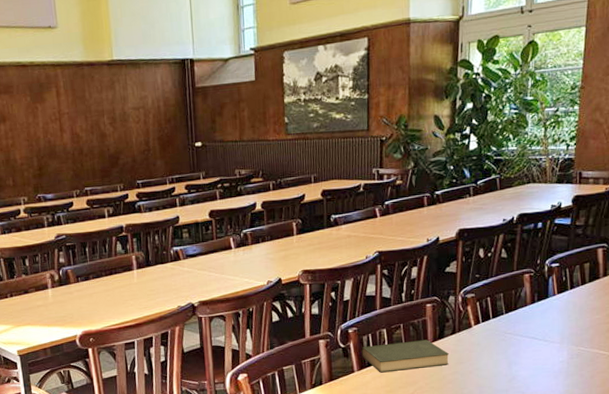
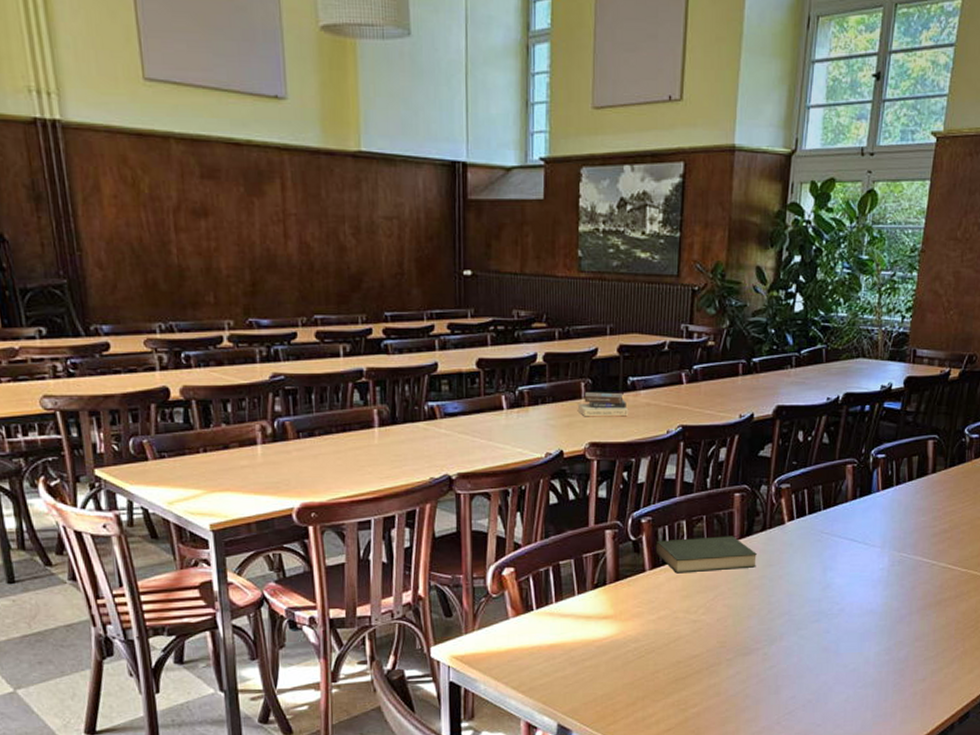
books: none [290,228,334,250] -> present [577,392,629,417]

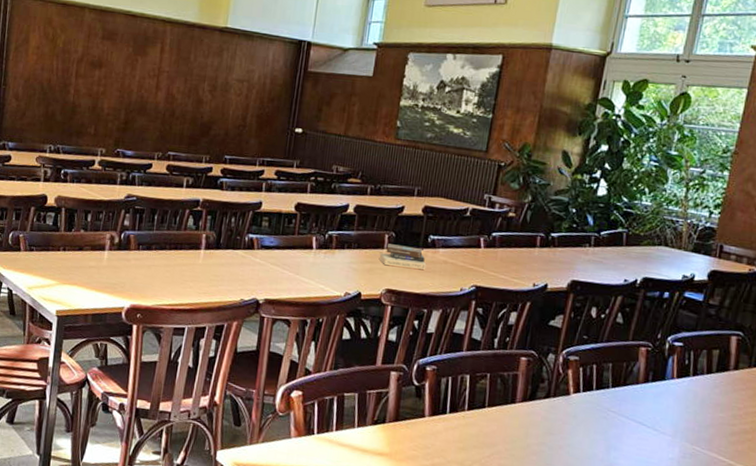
book: present [655,536,758,574] -> none [436,389,539,433]

